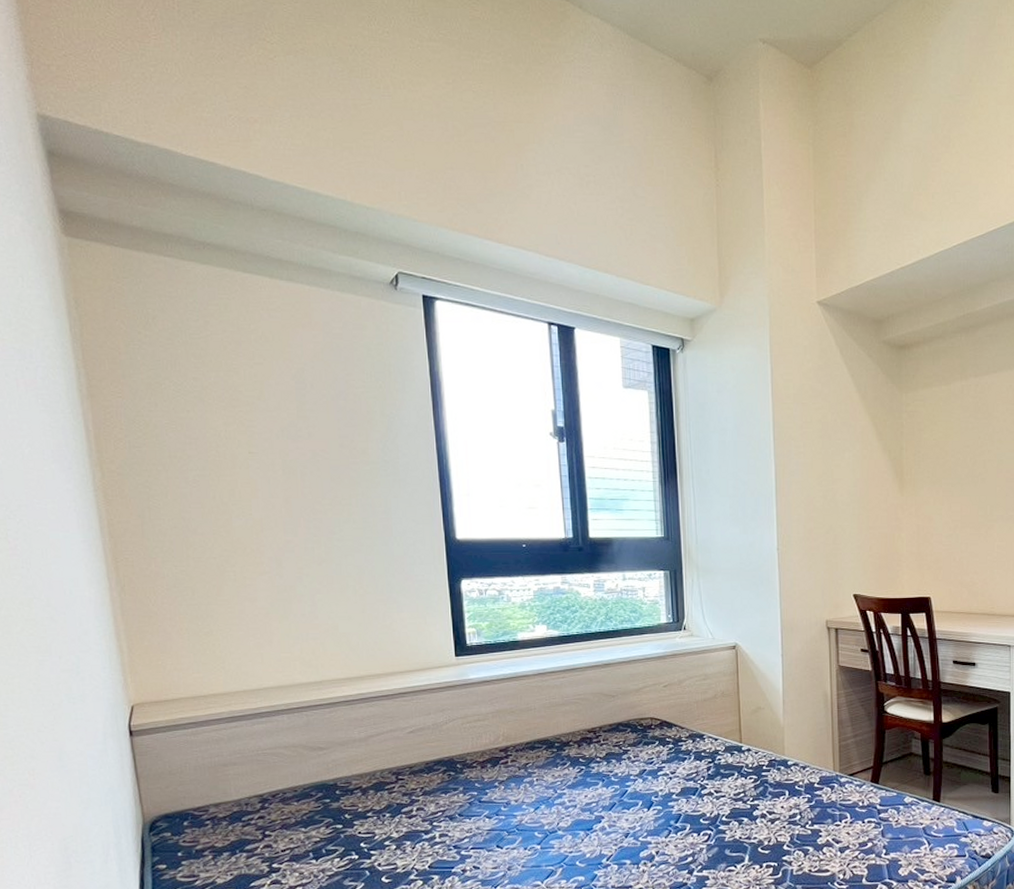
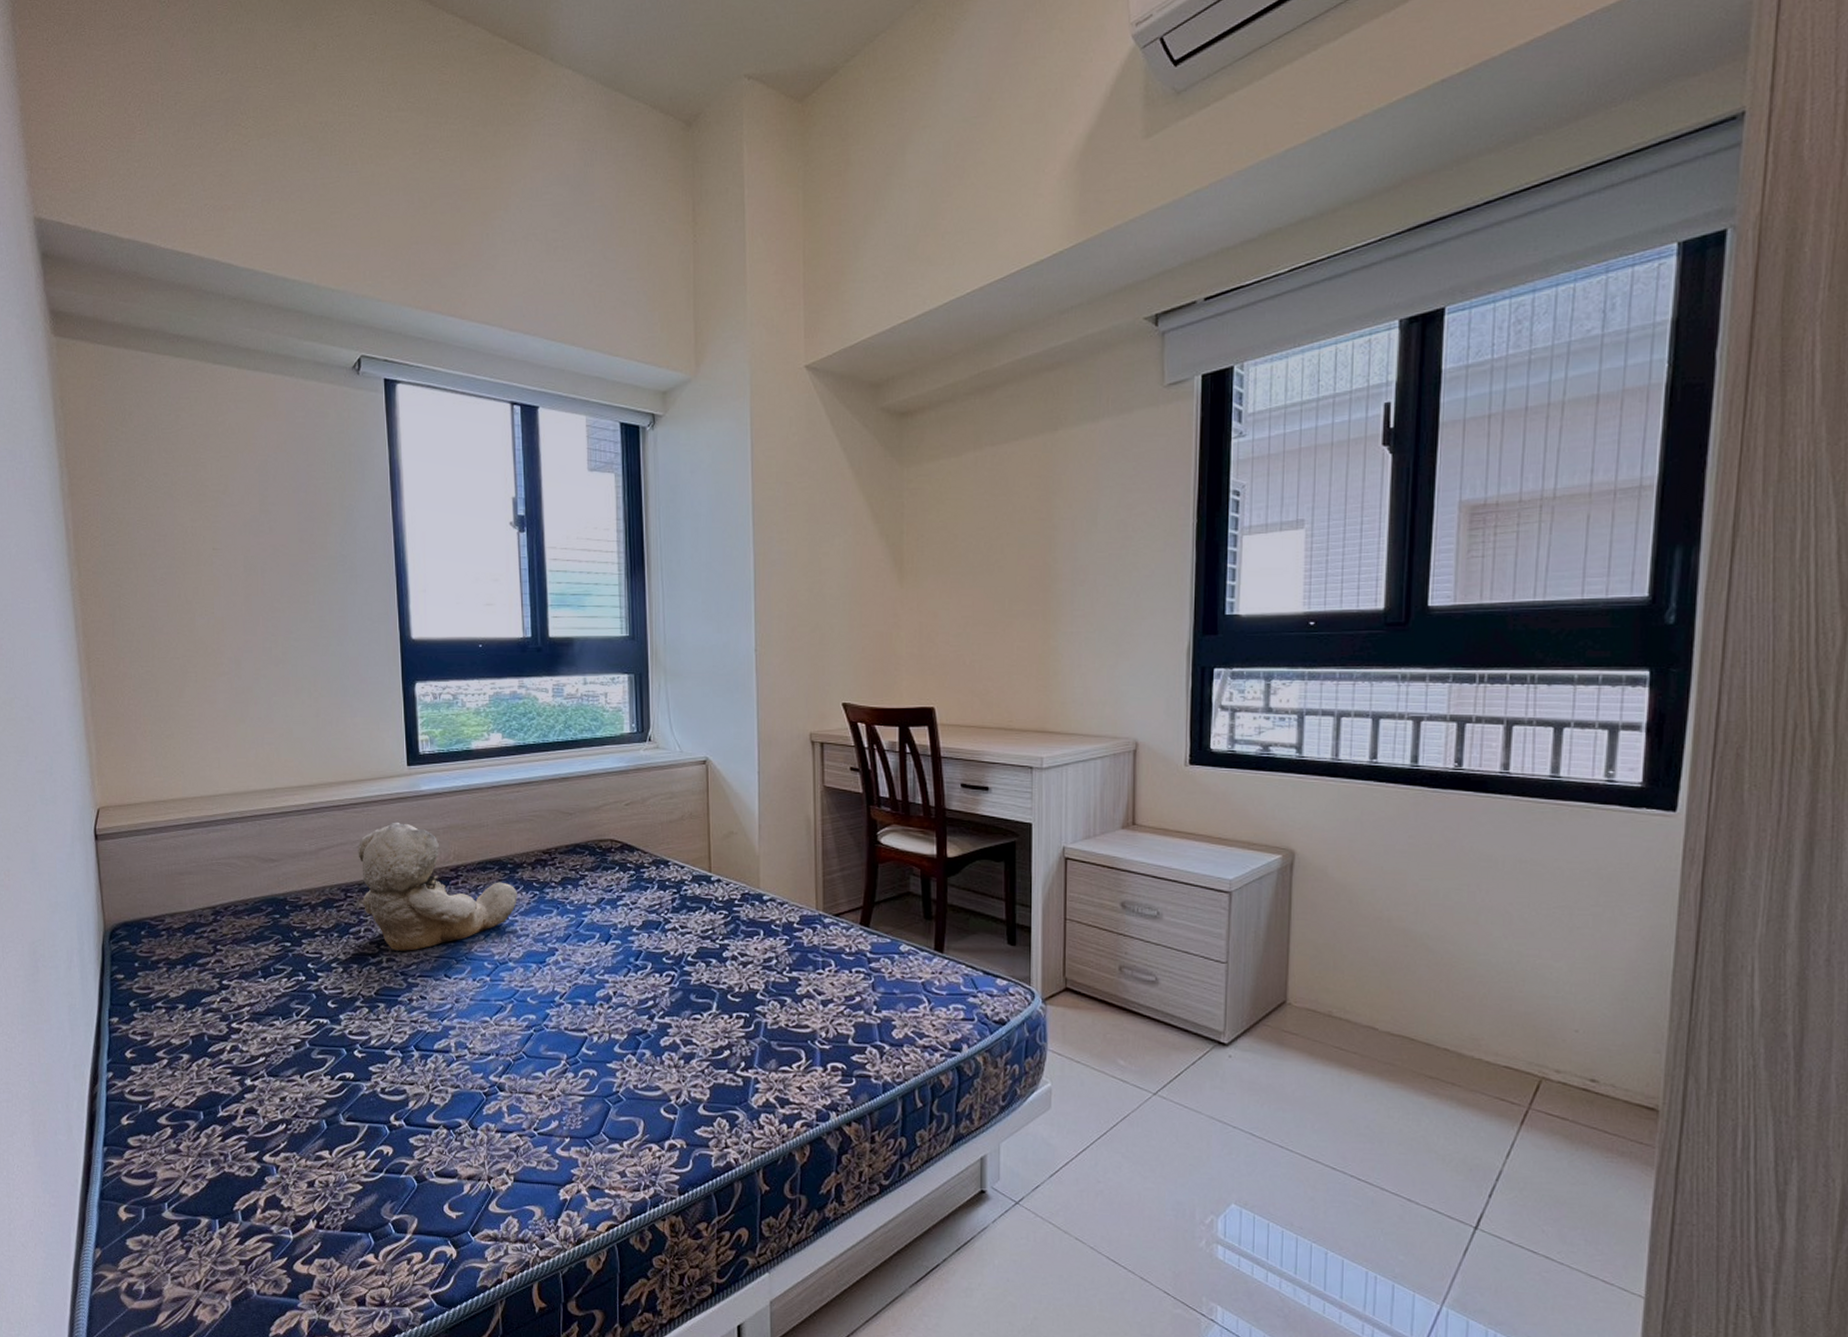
teddy bear: none [408,708,565,827] -> present [358,822,517,951]

